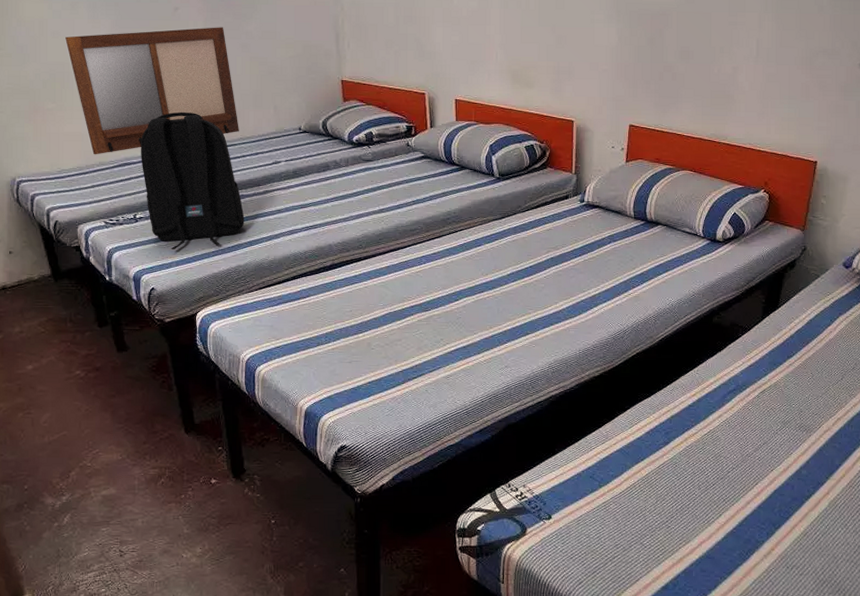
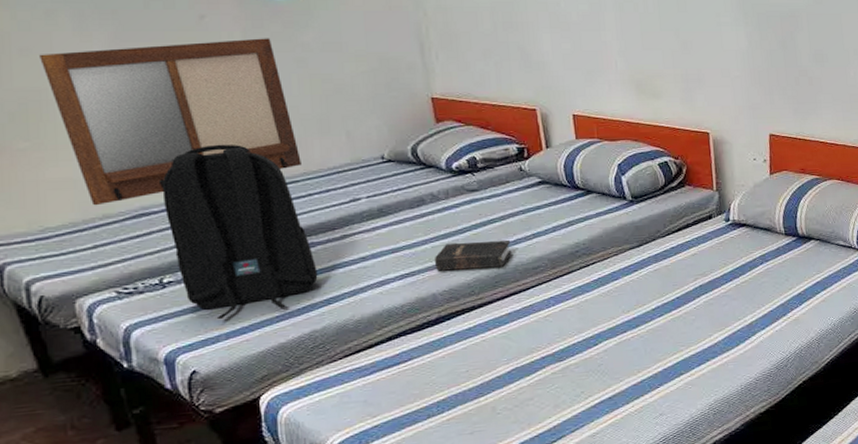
hardback book: none [332,203,395,227] -> present [434,239,512,271]

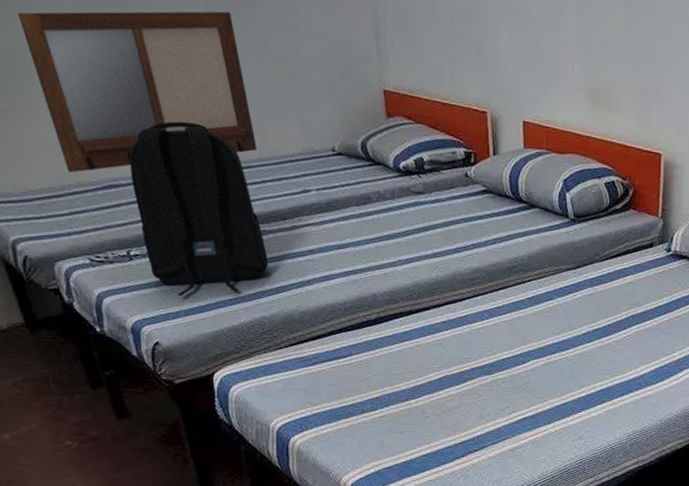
hardback book: present [434,239,512,271] -> none [376,244,451,274]

